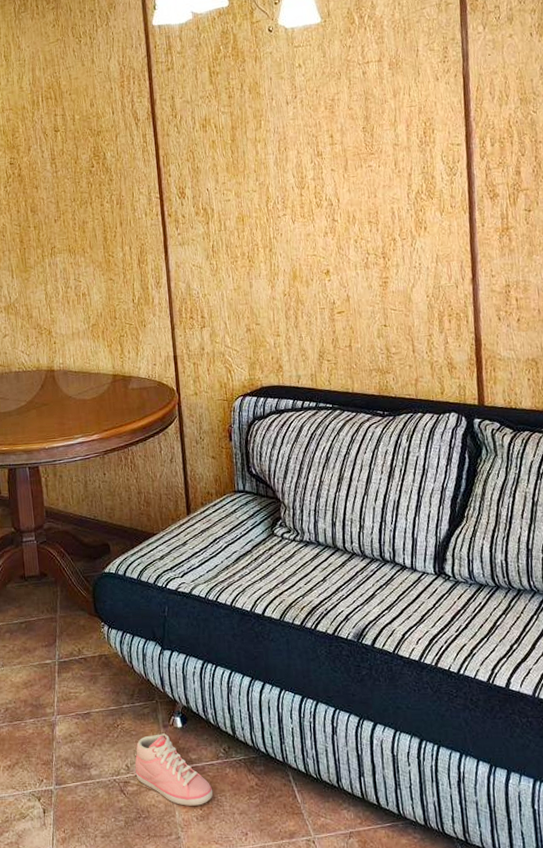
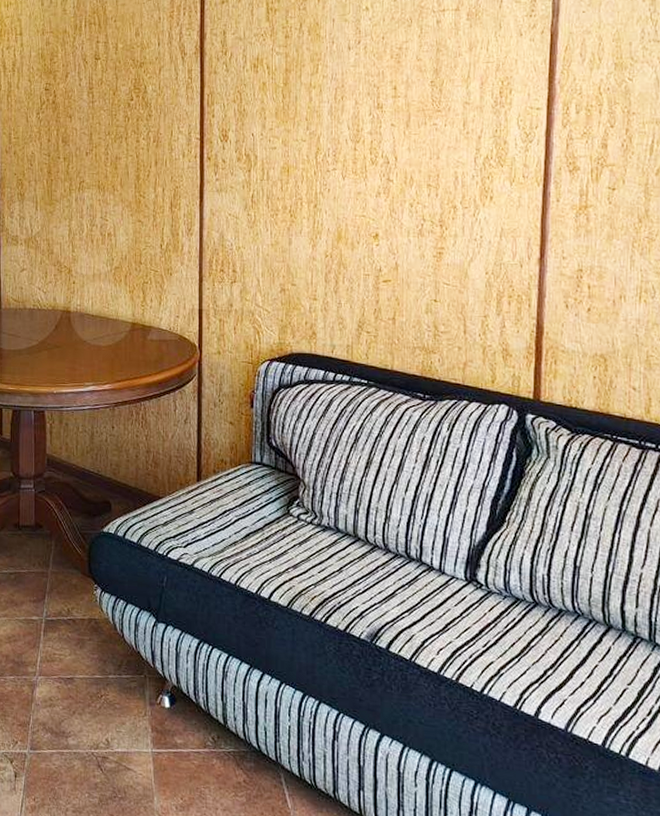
sneaker: present [134,733,213,806] -> none [115,711,197,795]

